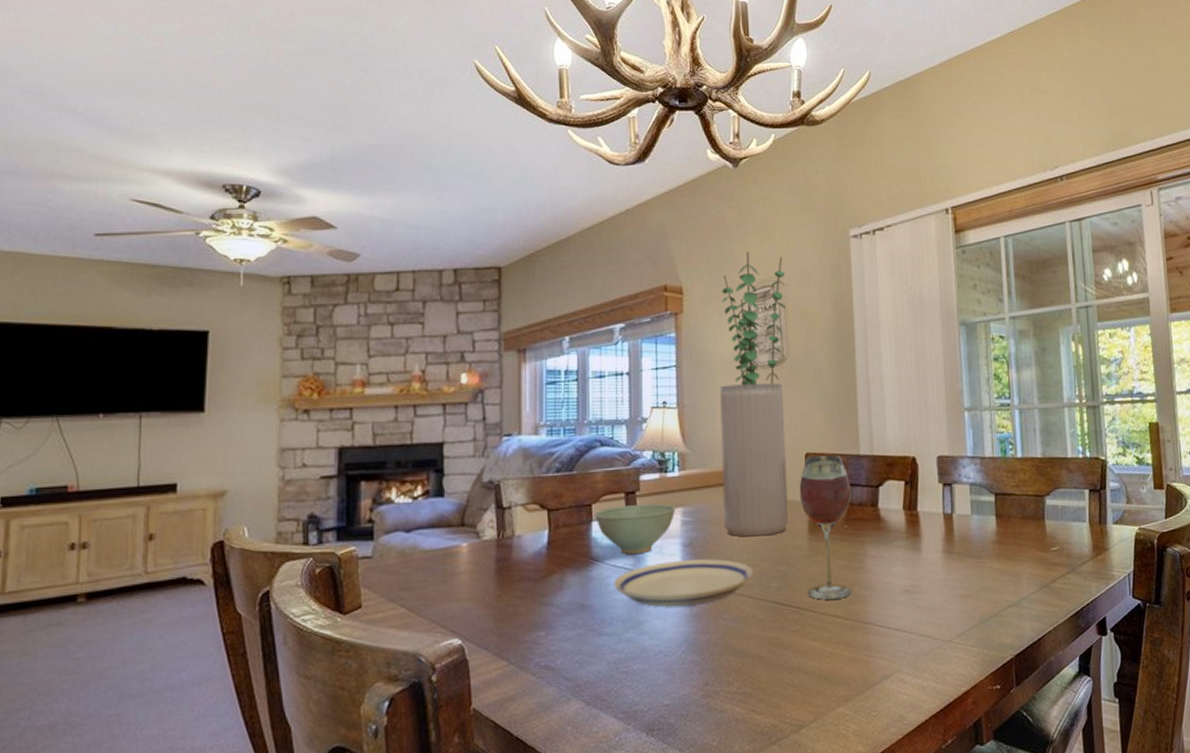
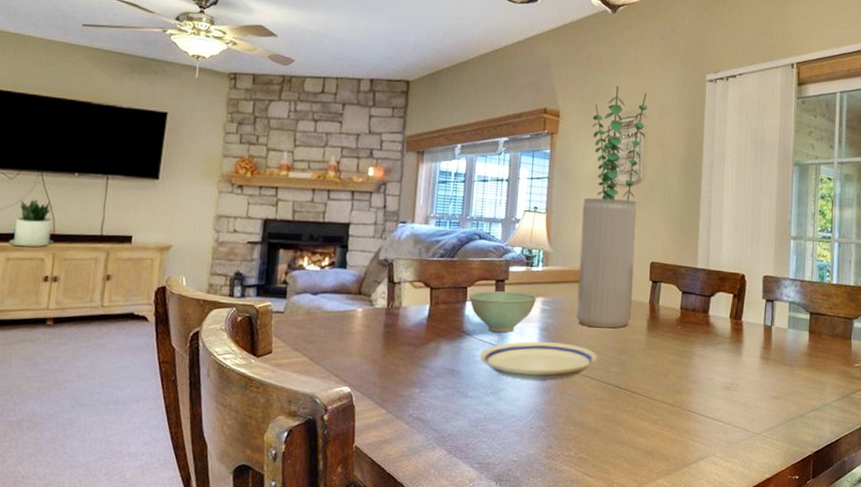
planter: none [21,451,78,511] -> present [8,199,54,248]
wineglass: present [799,455,852,600] -> none [642,265,686,388]

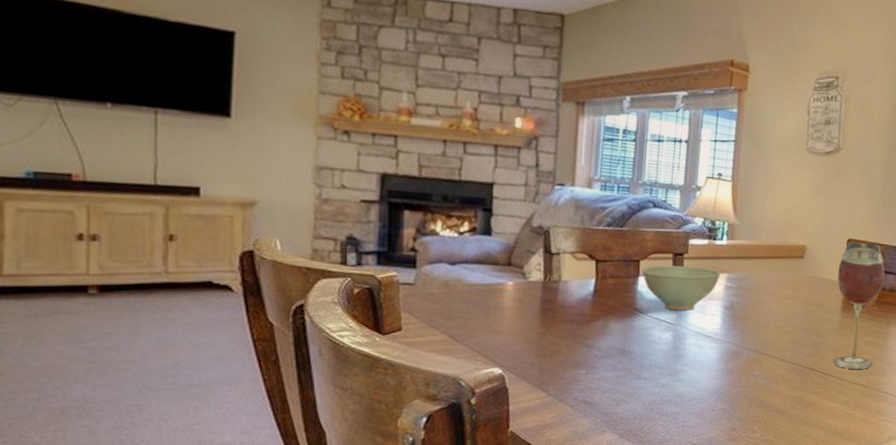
planter: present [8,199,54,248] -> none [17,134,85,197]
plate: present [479,341,597,380] -> none [654,320,787,361]
vase: present [576,86,647,329] -> none [764,40,850,308]
wineglass: none [642,265,686,388] -> present [834,242,885,369]

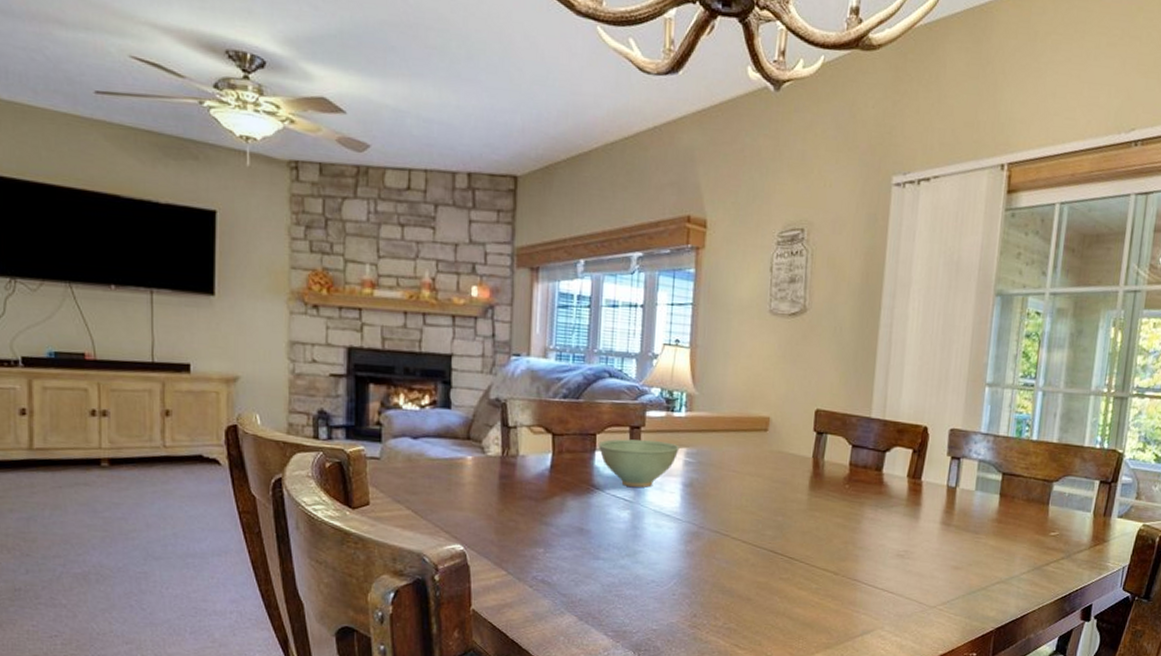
wineglass: present [834,242,885,369] -> none [802,413,857,555]

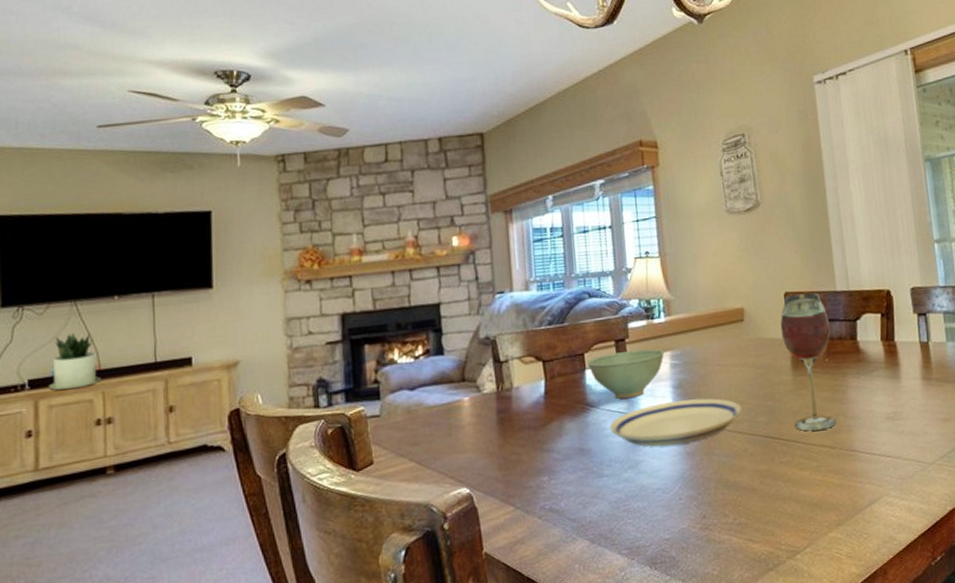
planter: none [42,316,96,375] -> present [48,333,100,391]
plate: none [612,498,750,542] -> present [609,398,742,447]
wineglass: none [802,413,857,555] -> present [780,292,837,431]

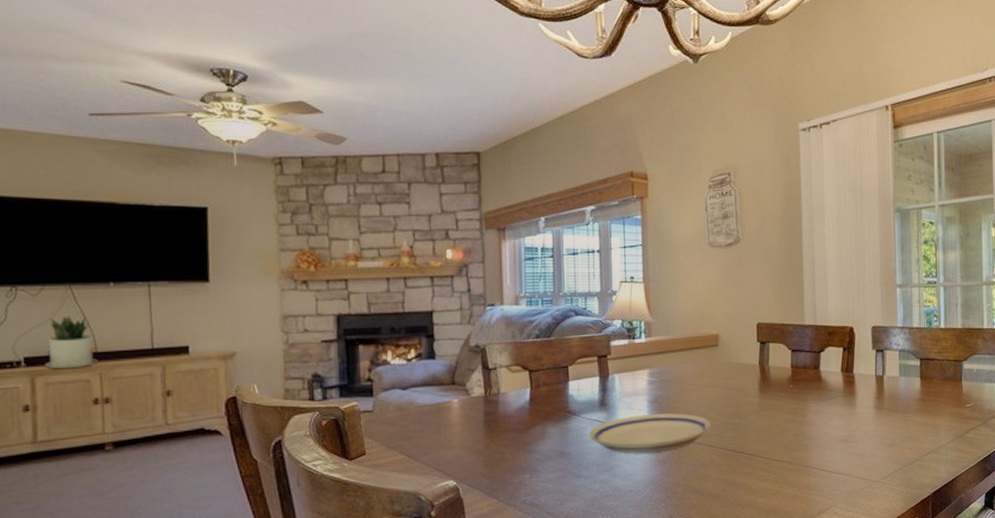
bowl: present [586,349,664,399] -> none [570,366,643,409]
wineglass: present [780,292,837,431] -> none [751,325,796,448]

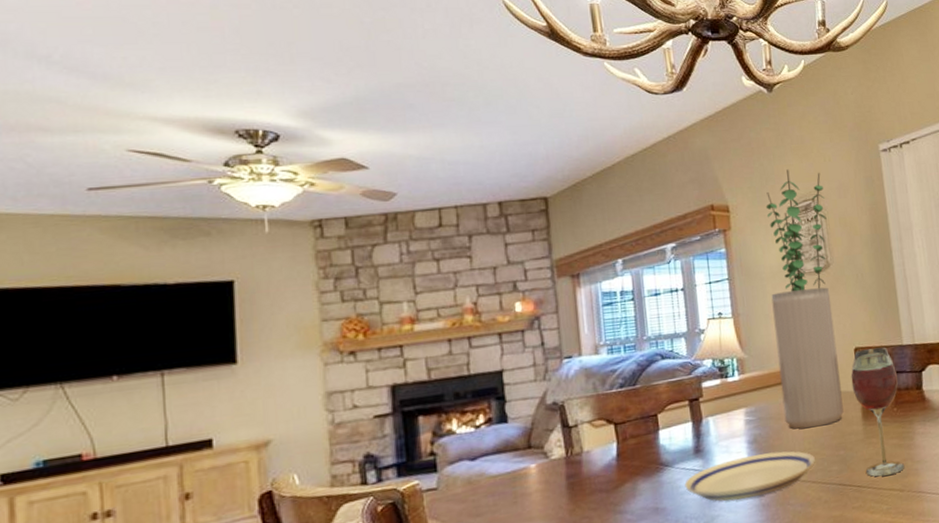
planter: present [44,316,97,370] -> none [27,418,96,485]
vase: none [681,142,741,395] -> present [765,169,844,429]
wineglass: none [751,325,796,448] -> present [851,347,905,477]

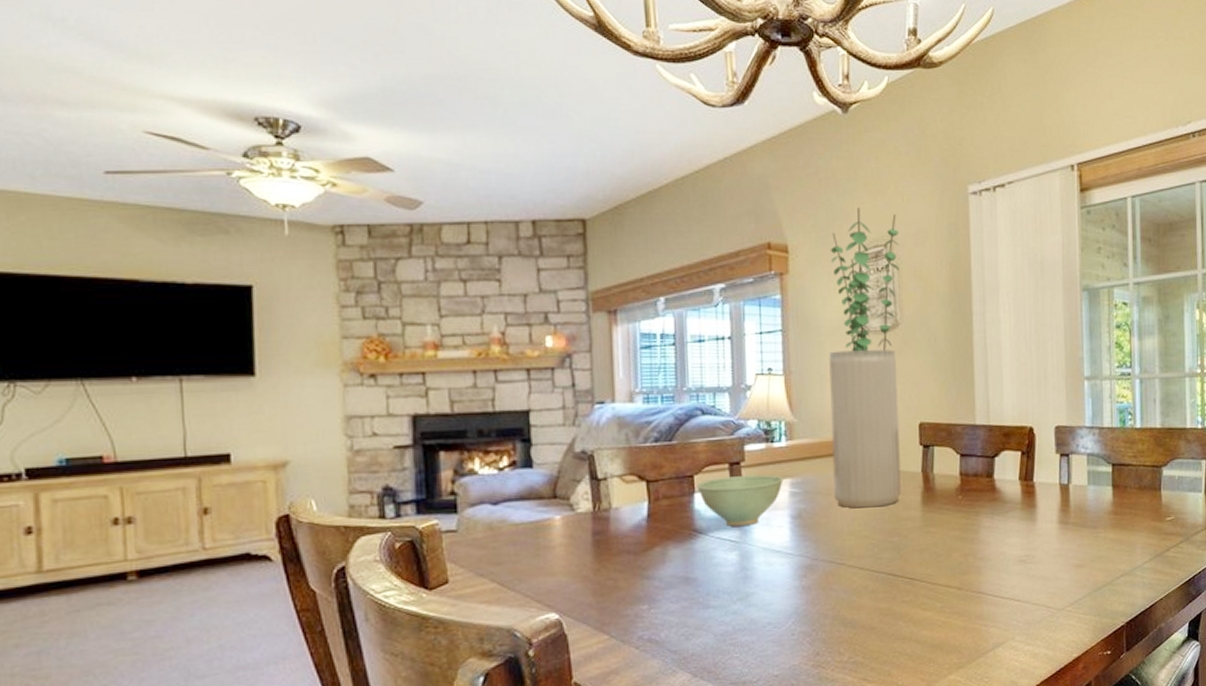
bowl: none [660,406,739,457] -> present [696,474,784,526]
plate: present [684,451,815,502] -> none [719,530,864,579]
wineglass: present [851,347,905,477] -> none [912,425,966,571]

